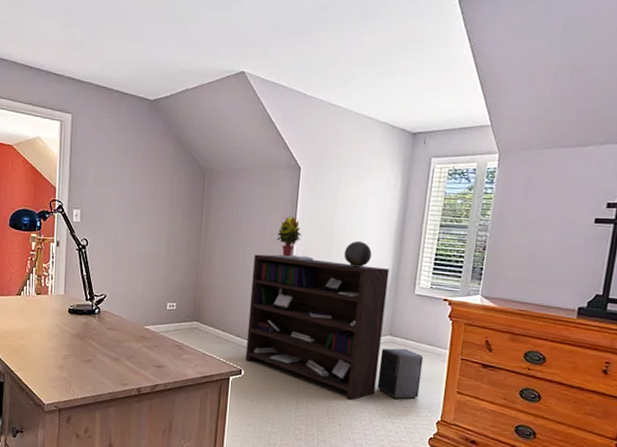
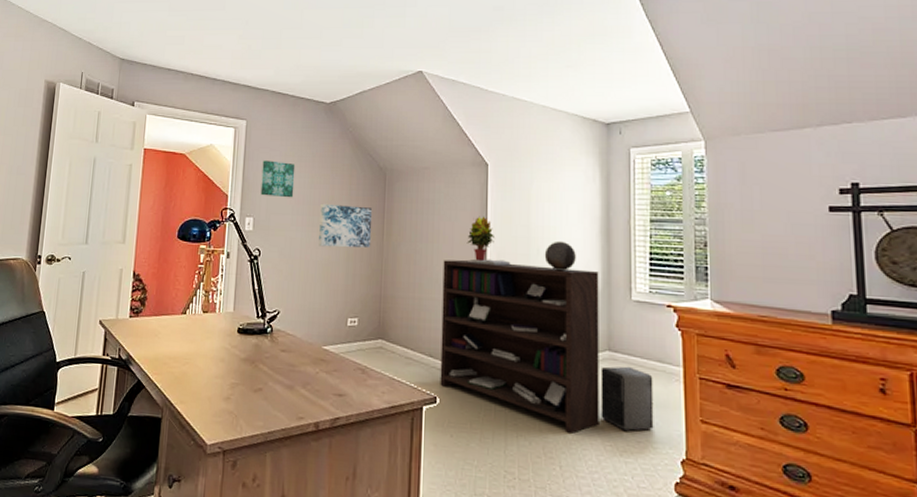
wall art: none [87,155,120,193] -> present [260,160,296,198]
wall art: none [142,199,192,241] -> present [319,203,373,248]

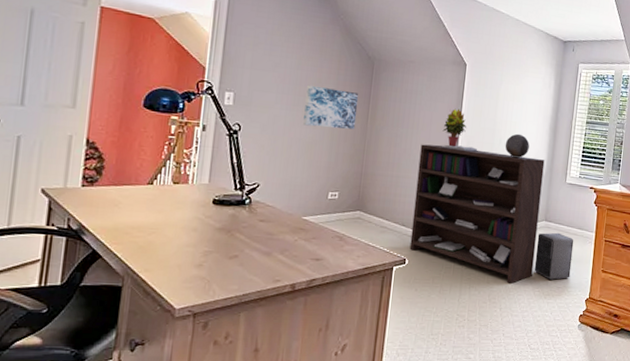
wall art: present [260,160,296,198] -> none [243,36,283,77]

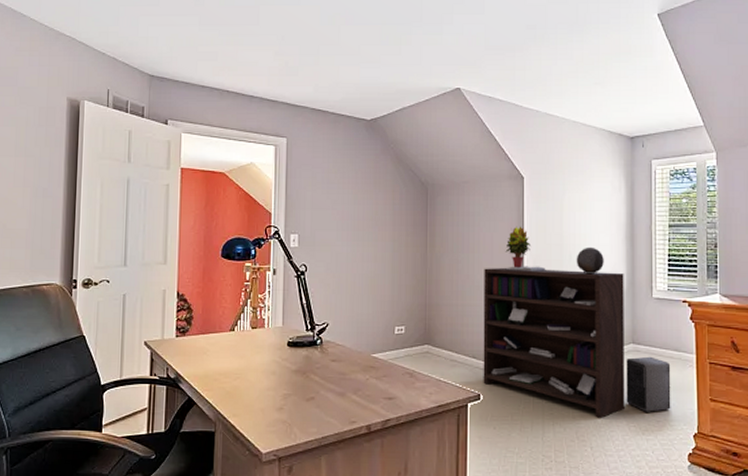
wall art: present [303,85,359,129] -> none [364,218,416,260]

